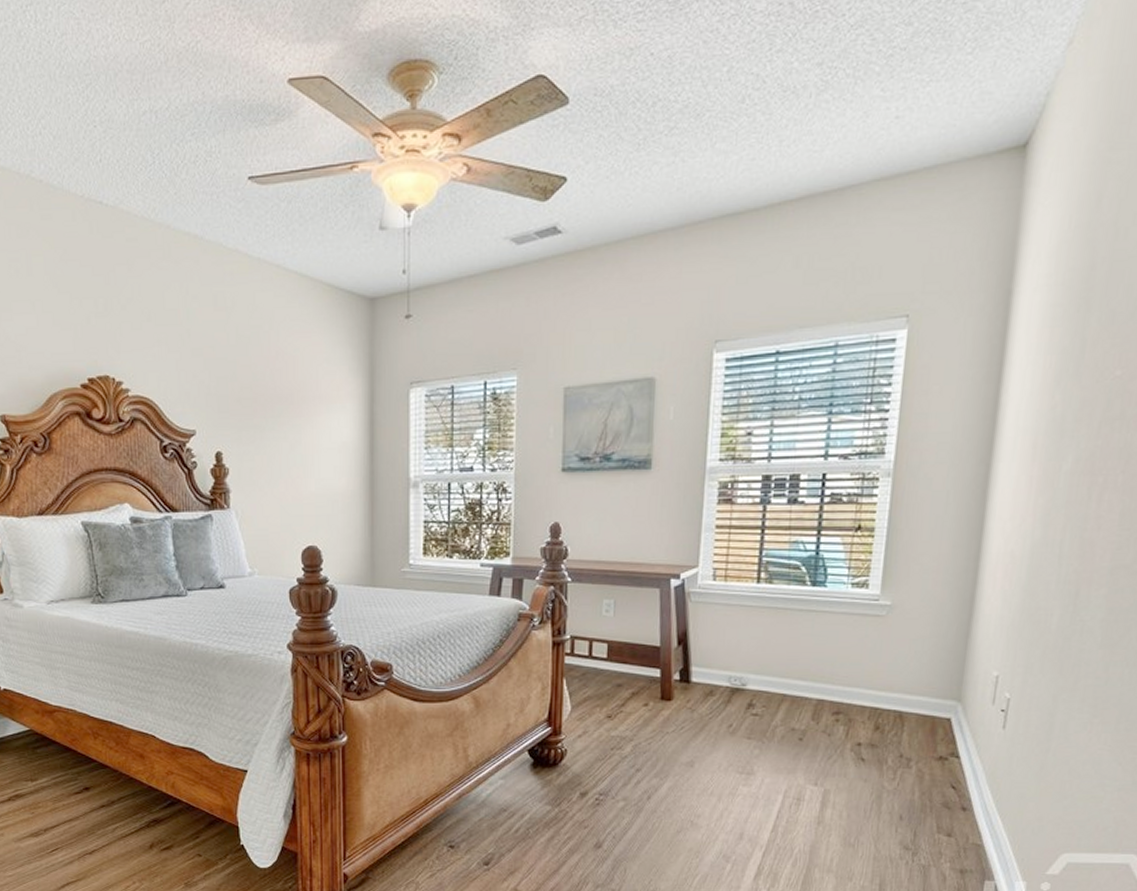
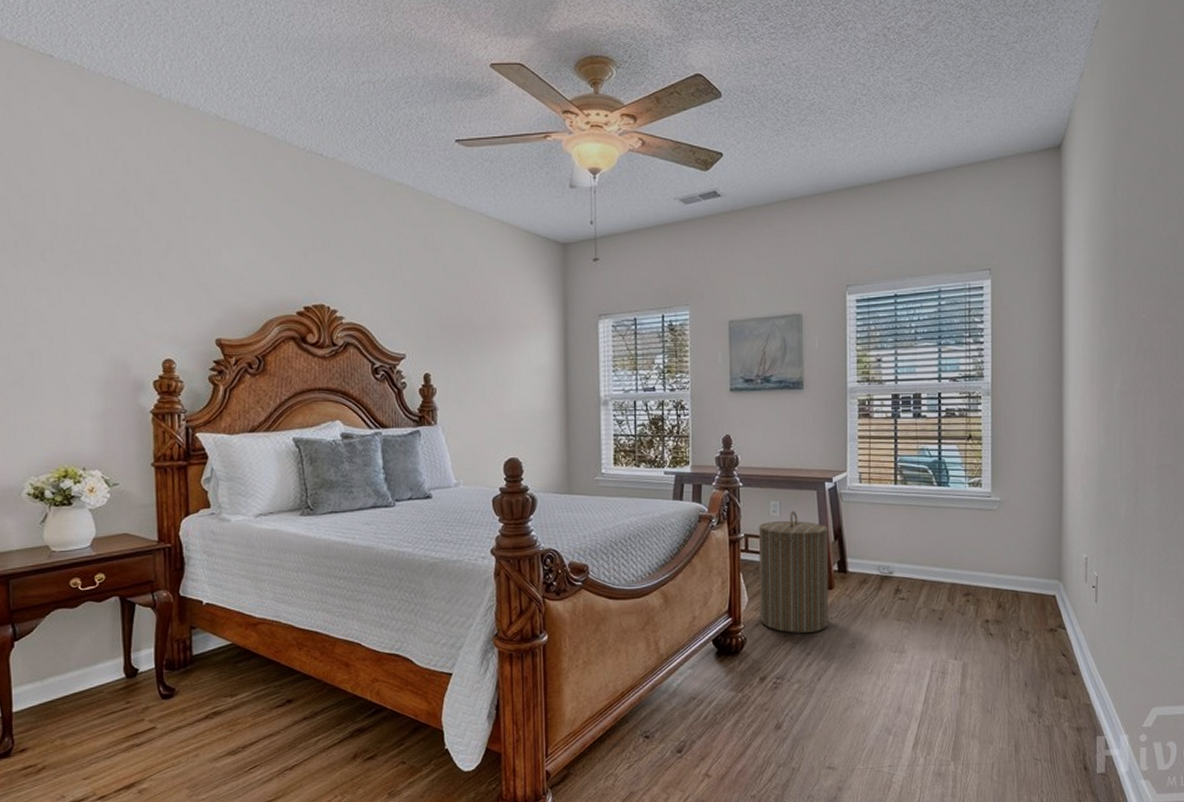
laundry hamper: none [583,611,671,747] -> present [758,511,829,633]

